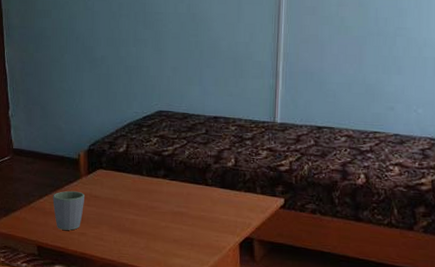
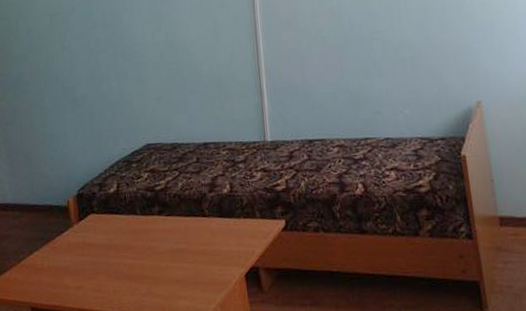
mug: present [53,190,85,230] -> none [44,241,78,286]

